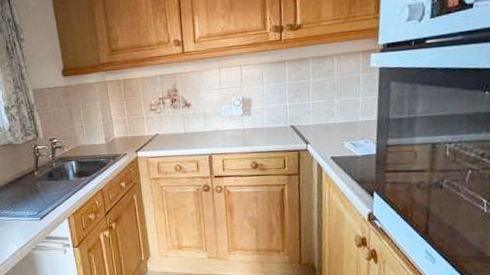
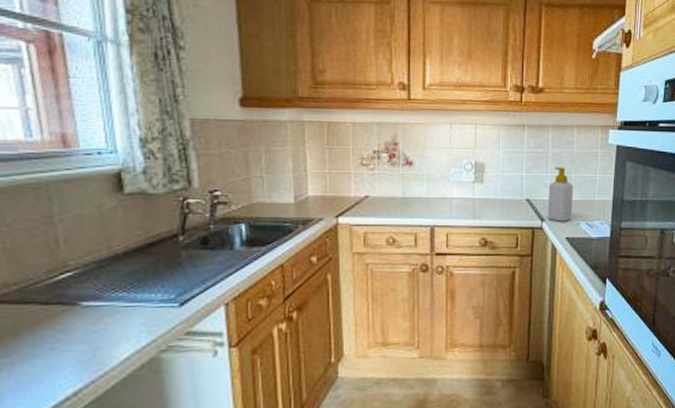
soap bottle: none [311,94,337,144] -> present [547,167,574,222]

